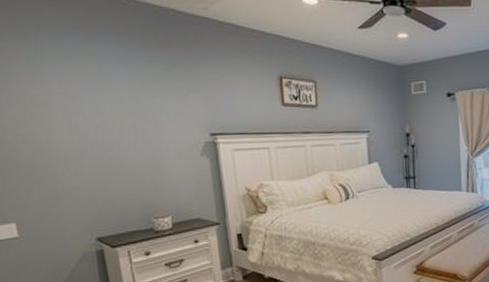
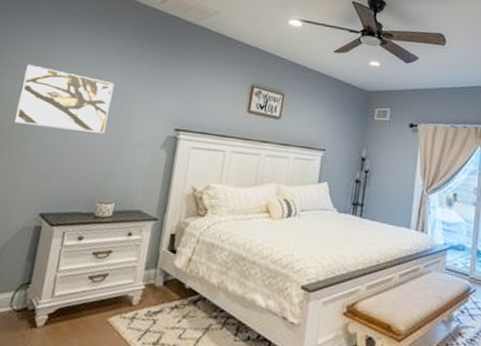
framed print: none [19,87,136,153] -> present [14,64,115,133]

